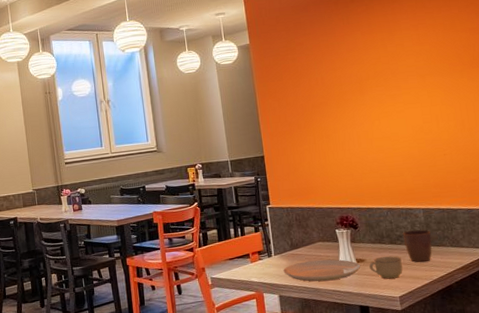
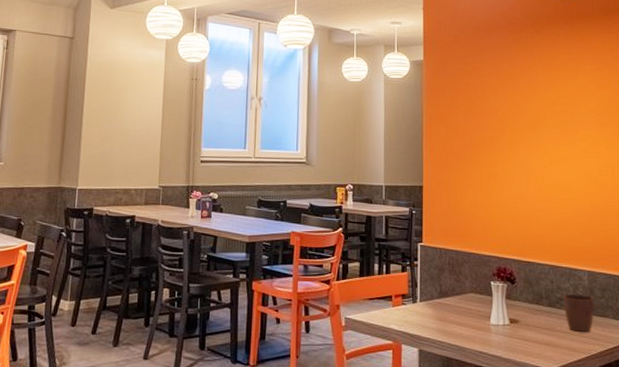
plate: present [283,259,361,282] -> none [427,313,514,339]
cup: present [369,256,403,279] -> none [523,319,559,347]

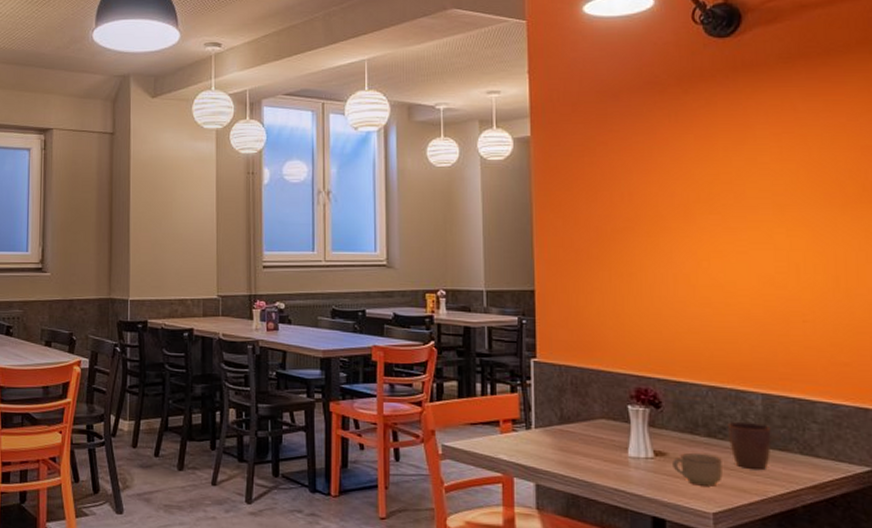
cup: none [523,319,559,347] -> present [672,452,723,487]

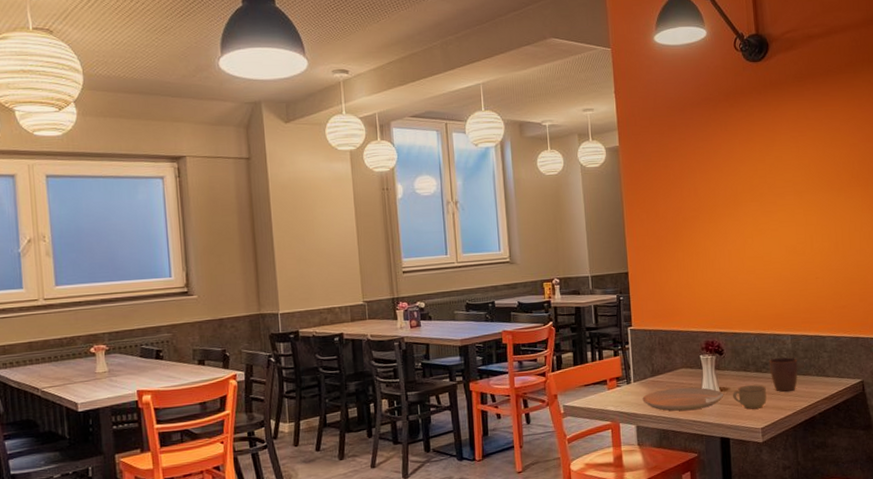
plate: none [545,442,660,475] -> present [642,387,724,411]

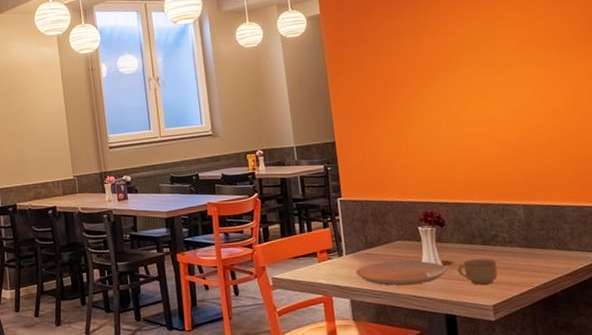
cup: present [769,357,798,392] -> none [498,229,534,266]

